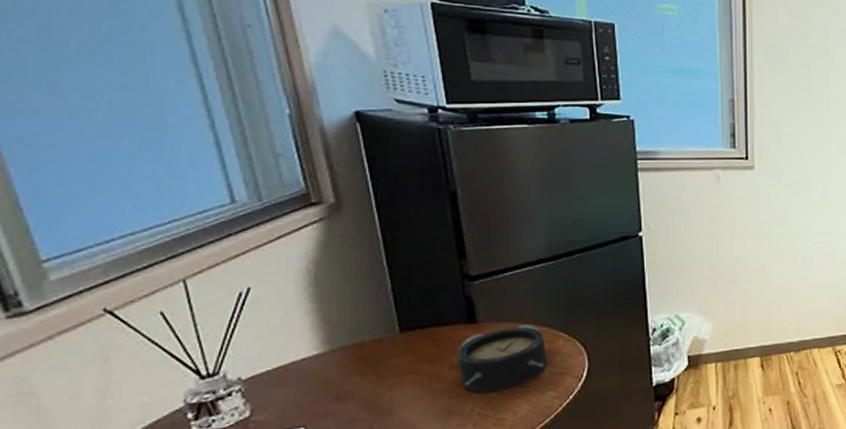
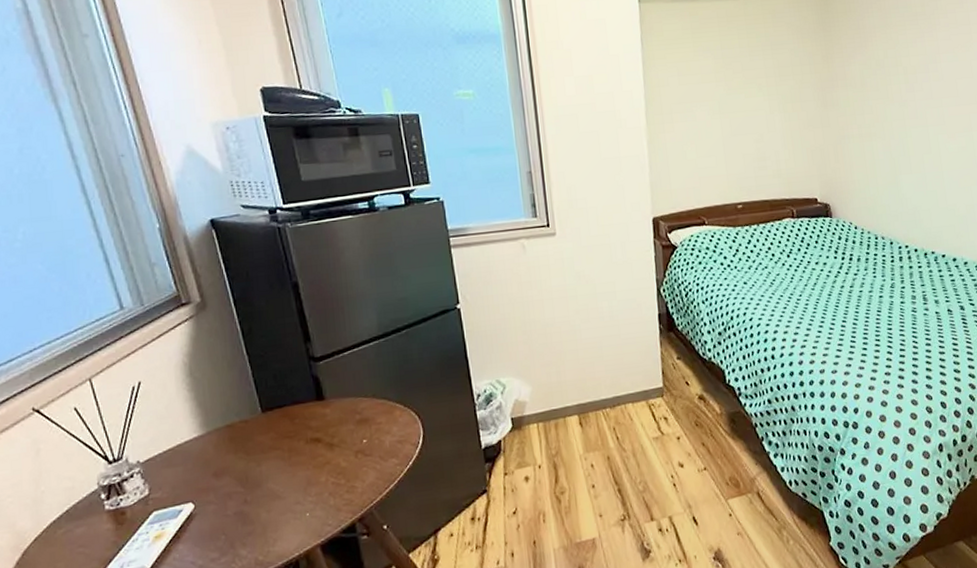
alarm clock: present [456,324,547,393] -> none [310,398,388,464]

